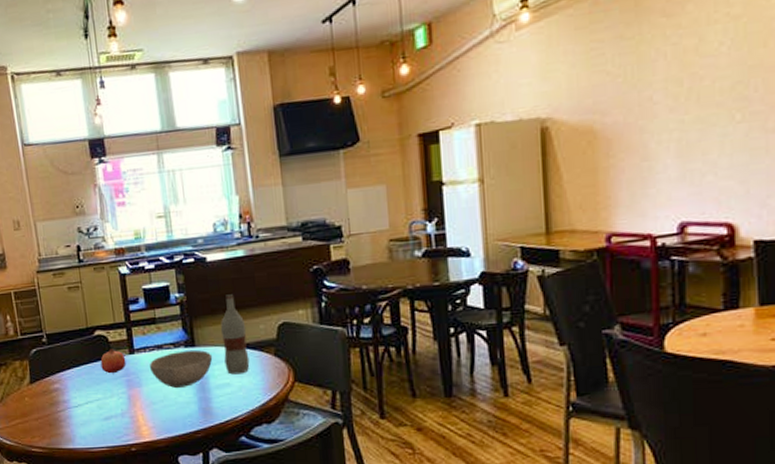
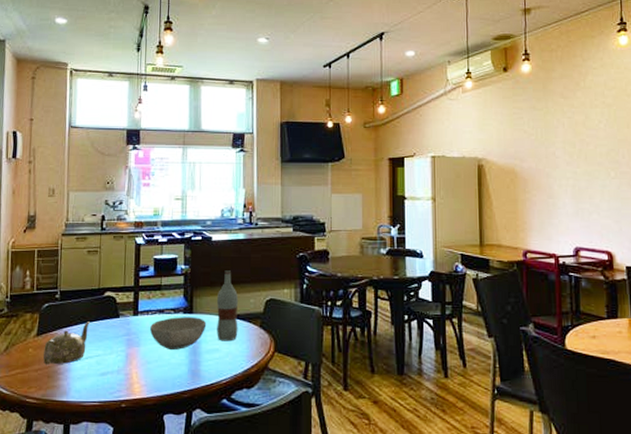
teapot: none [40,364,85,413] -> present [43,322,90,365]
fruit: present [100,349,127,374] -> none [106,309,130,333]

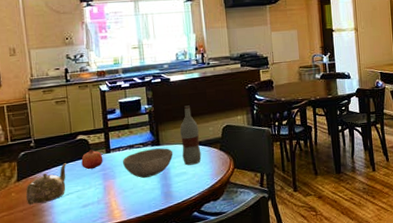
fruit: none [106,309,130,333] -> present [81,149,103,170]

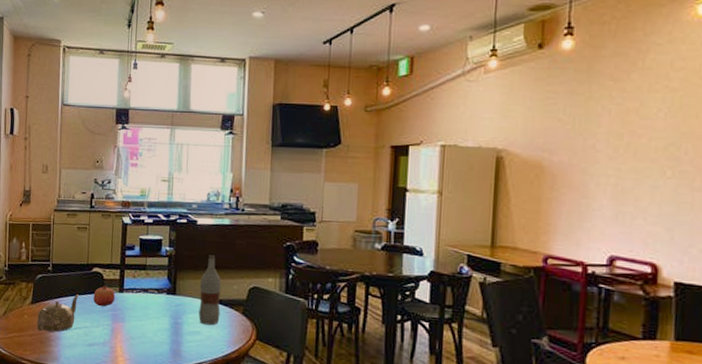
bowl: present [122,147,173,179] -> none [133,297,189,329]

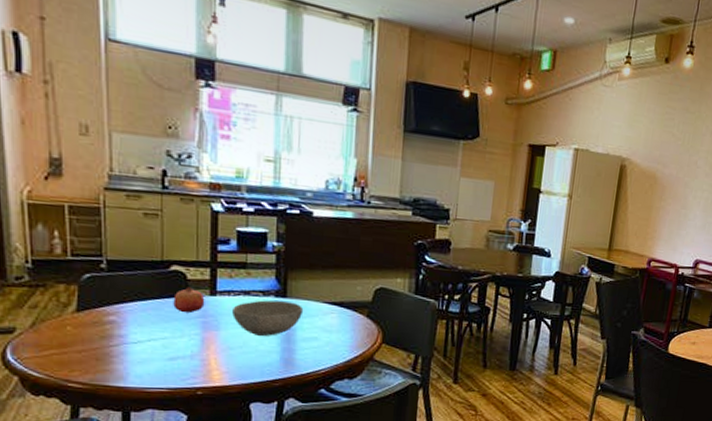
teapot: present [37,294,79,332] -> none [88,299,151,346]
bowl: none [133,297,189,329] -> present [231,300,304,337]
bottle: present [198,255,222,326] -> none [315,252,344,331]

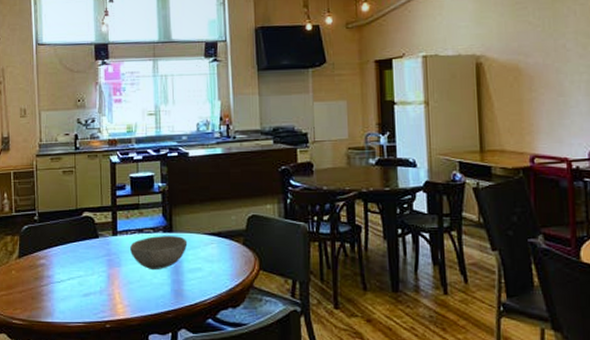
fruit: present [173,287,205,314] -> none [85,230,109,253]

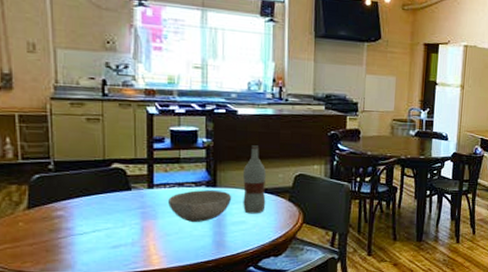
bottle: none [196,187,221,260] -> present [242,145,267,214]

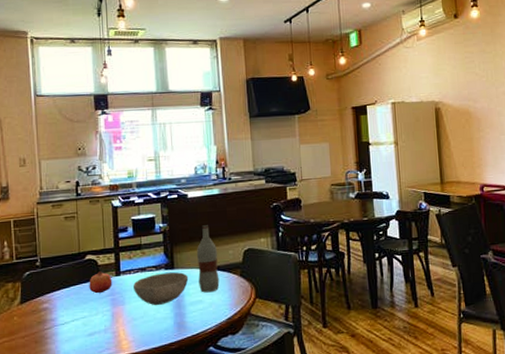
fruit: none [115,182,143,206] -> present [89,271,113,294]

